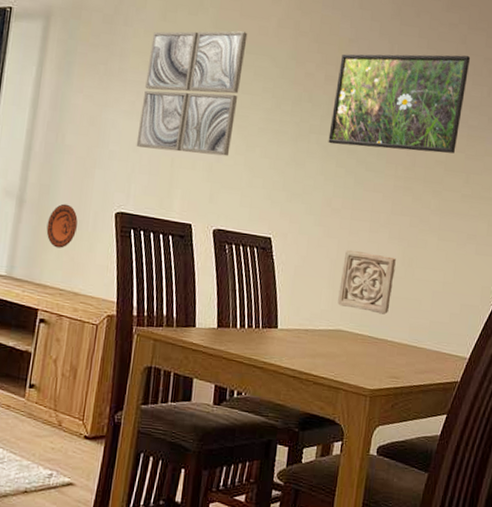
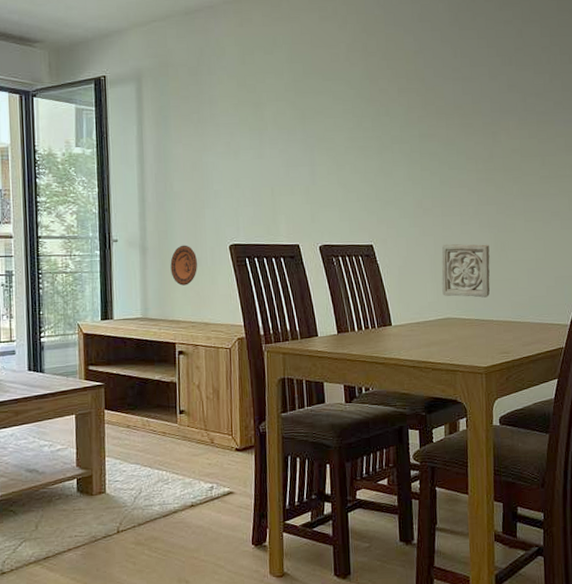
wall art: present [136,31,248,157] -> none [235,61,323,184]
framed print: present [328,53,471,154] -> none [409,48,529,151]

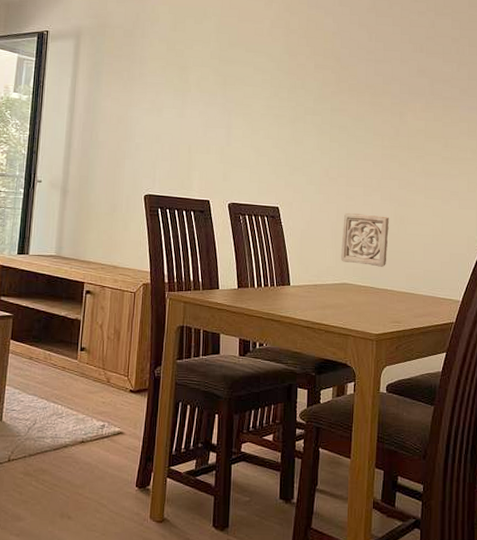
decorative plate: present [170,245,197,286] -> none [87,191,113,229]

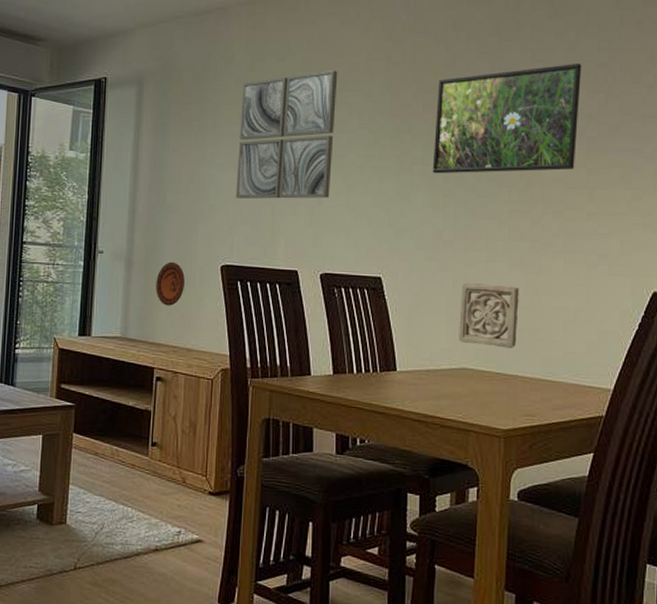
decorative plate: none [87,191,113,229] -> present [156,262,185,306]
wall art: none [158,34,246,140] -> present [235,70,338,199]
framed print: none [321,38,440,123] -> present [432,64,582,174]

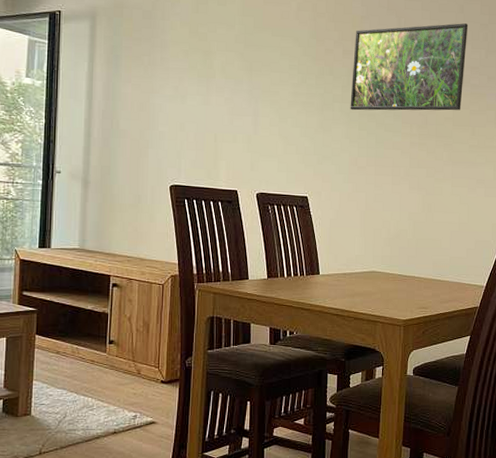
decorative plate: present [156,262,185,306] -> none [111,181,137,221]
wall art: present [235,70,338,199] -> none [182,17,272,129]
wall ornament: present [459,283,519,348] -> none [370,202,417,255]

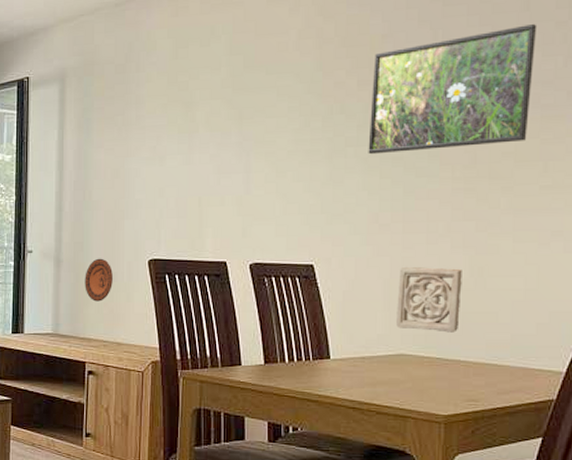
decorative plate: none [111,181,137,221] -> present [85,258,113,302]
wall ornament: none [370,202,417,255] -> present [396,267,462,333]

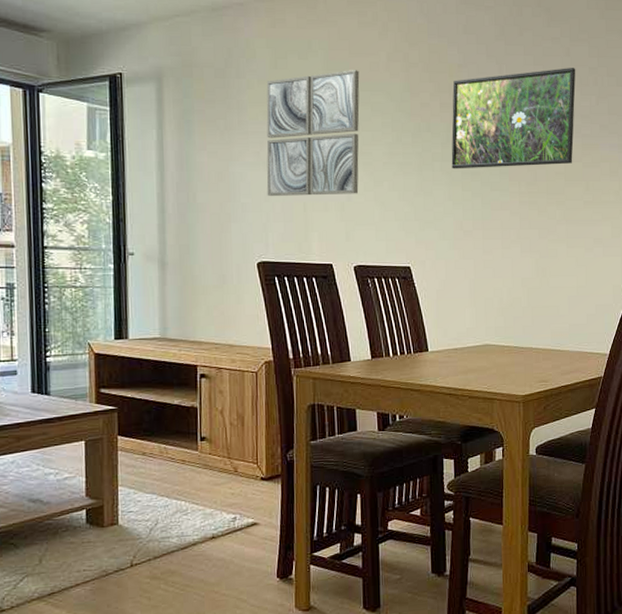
decorative plate: present [85,258,113,302] -> none [192,261,222,304]
wall art: none [161,52,266,193] -> present [266,70,360,197]
wall ornament: present [396,267,462,333] -> none [481,269,531,325]

